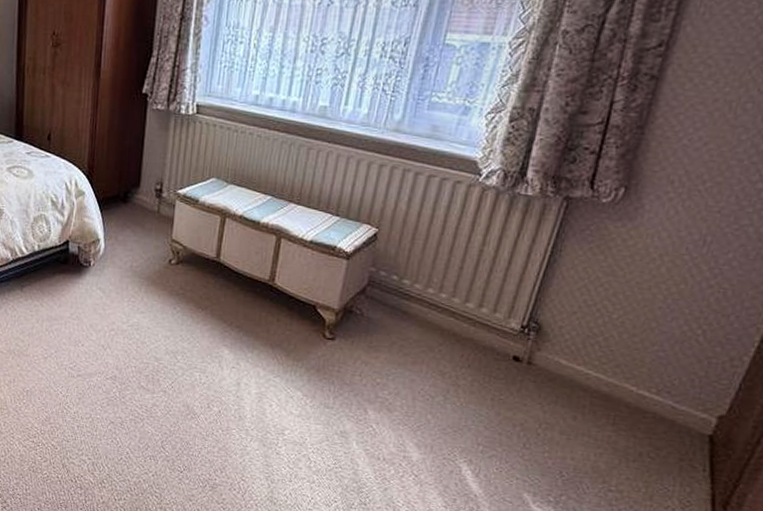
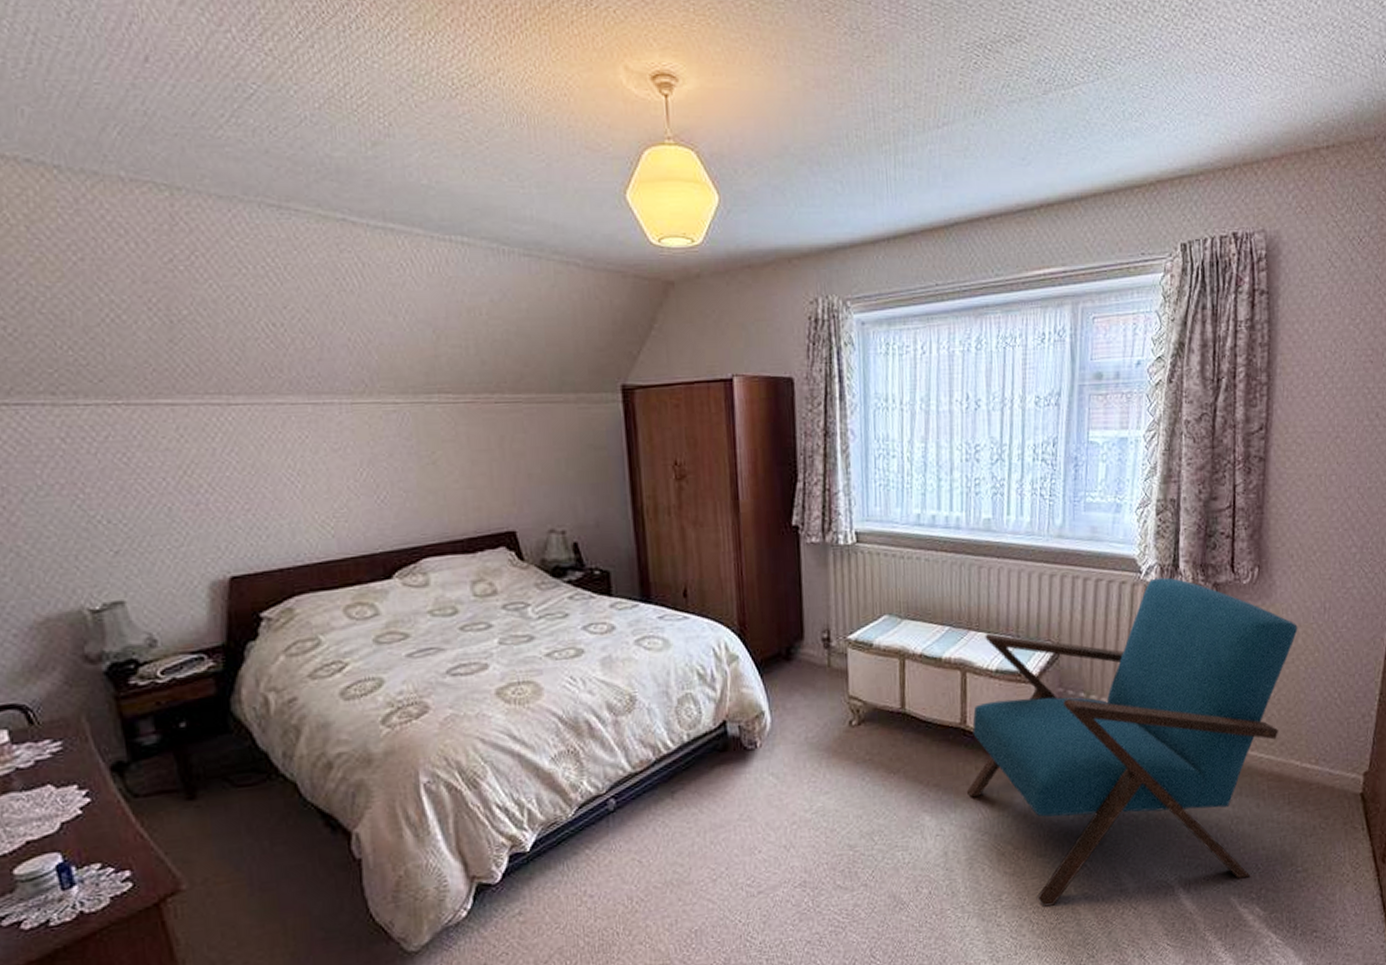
armchair: none [266,182,664,482] -> present [967,577,1298,907]

